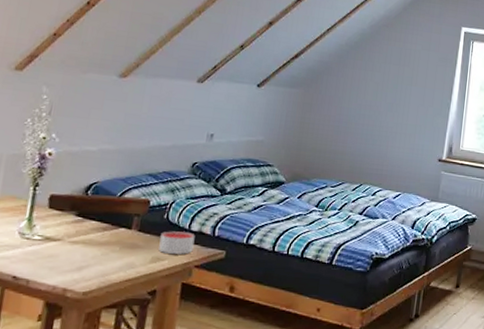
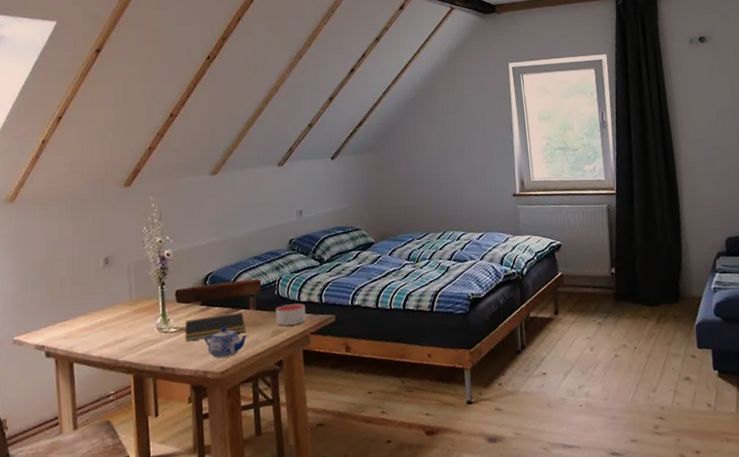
notepad: none [49,229,123,254] -> present [184,312,245,341]
teapot: none [71,244,123,277] -> present [204,327,248,358]

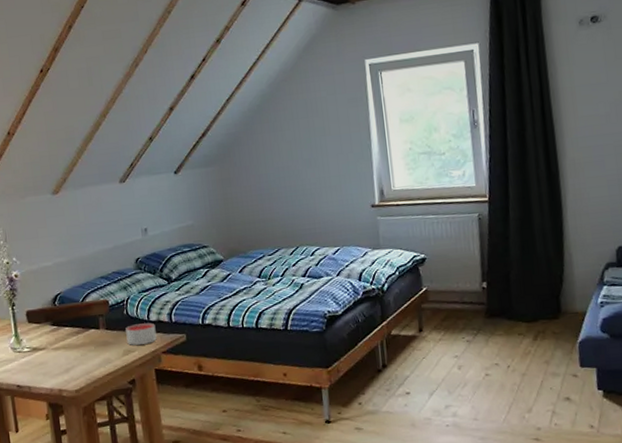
notepad: present [184,312,245,341] -> none [37,332,97,360]
teapot: present [204,327,248,358] -> none [57,347,100,377]

